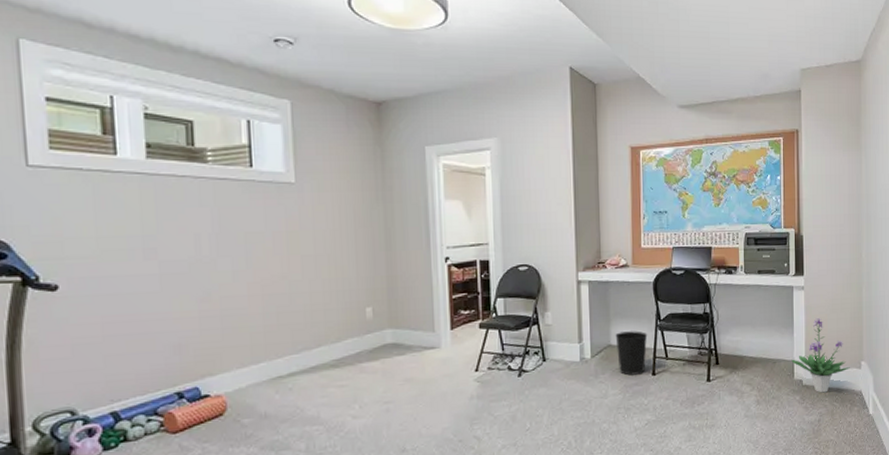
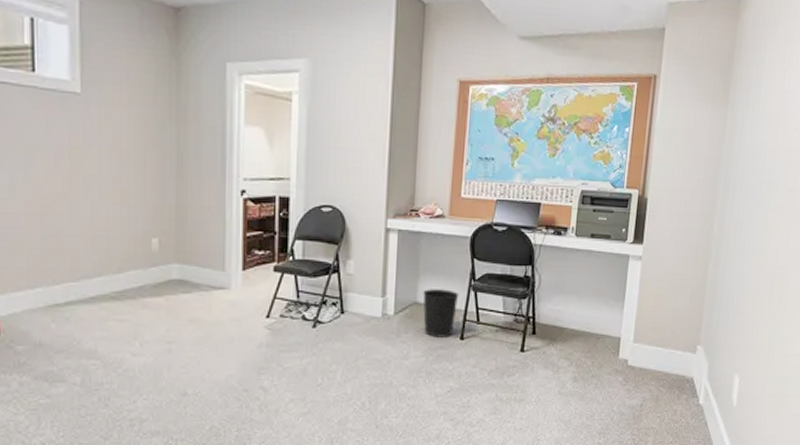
potted plant: present [791,317,850,393] -> none [618,292,683,376]

